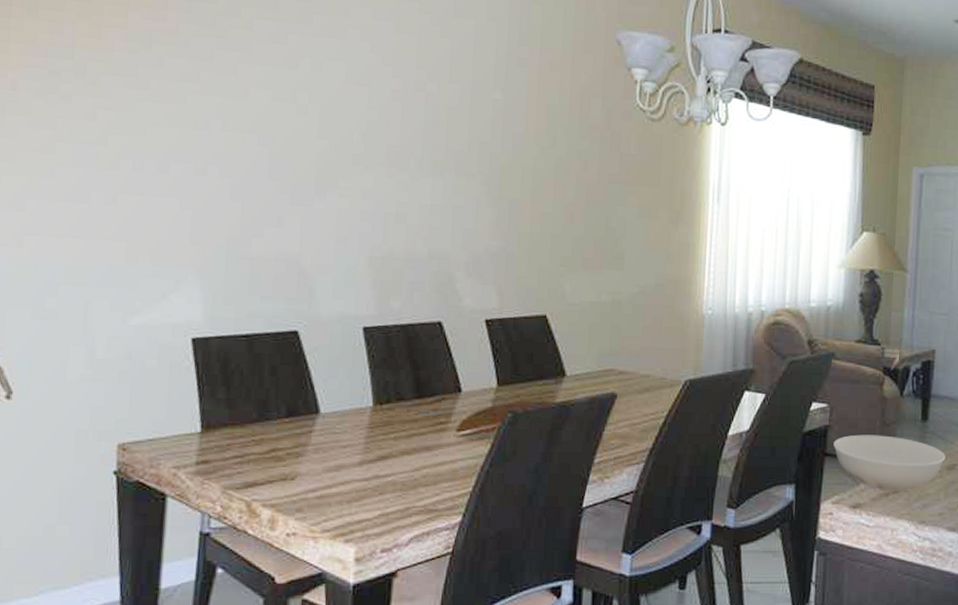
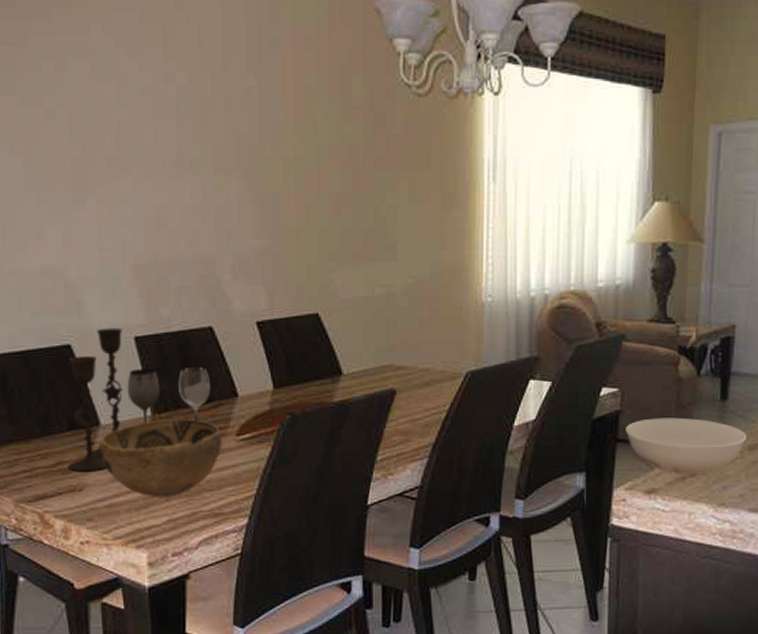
candlestick: none [282,316,353,461] -> present [68,327,124,472]
decorative bowl: none [316,411,443,490] -> present [99,419,222,497]
wineglass: none [350,358,436,415] -> present [127,366,211,423]

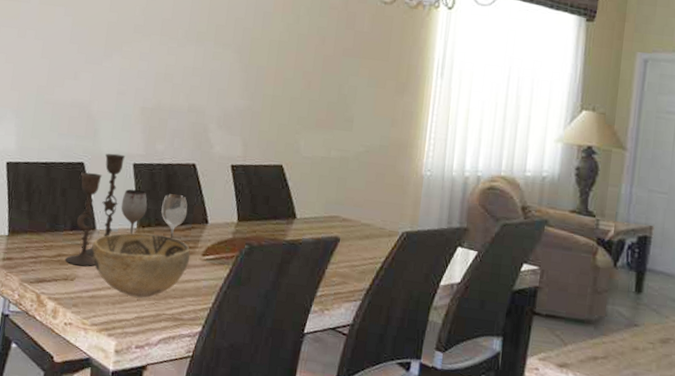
bowl: present [626,417,747,475] -> none [543,298,659,358]

